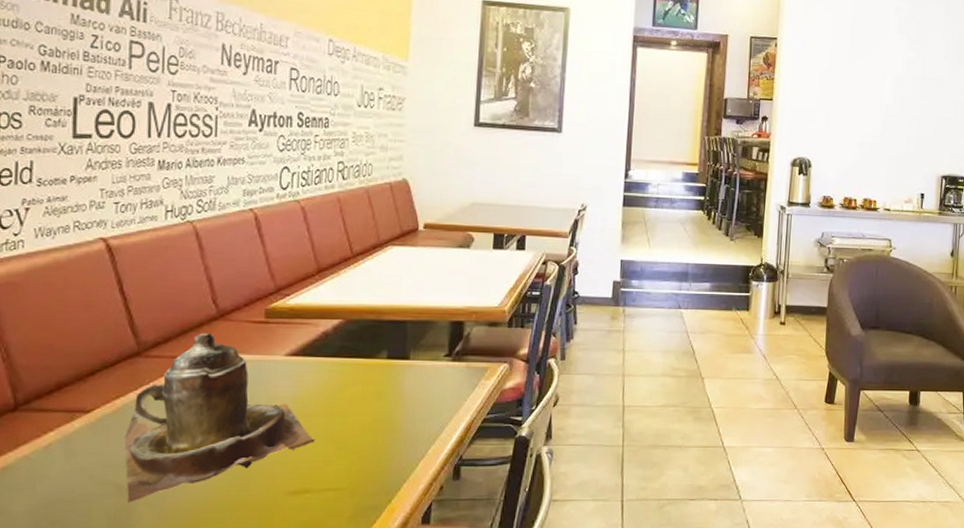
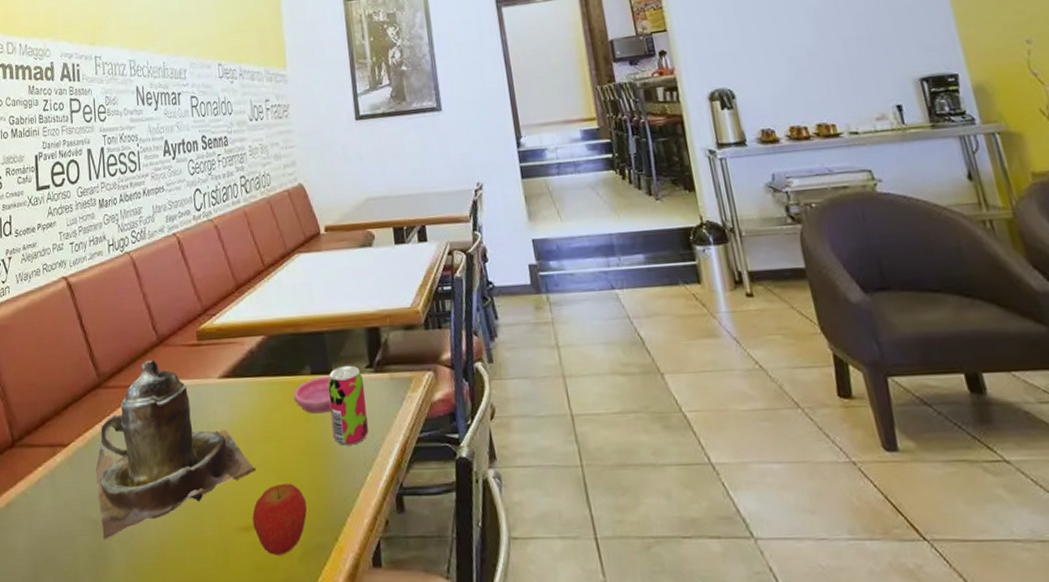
apple: none [304,454,364,515] -> present [252,483,307,555]
saucer: none [365,361,407,394] -> present [293,375,331,414]
beverage can: none [400,353,440,423] -> present [327,365,368,446]

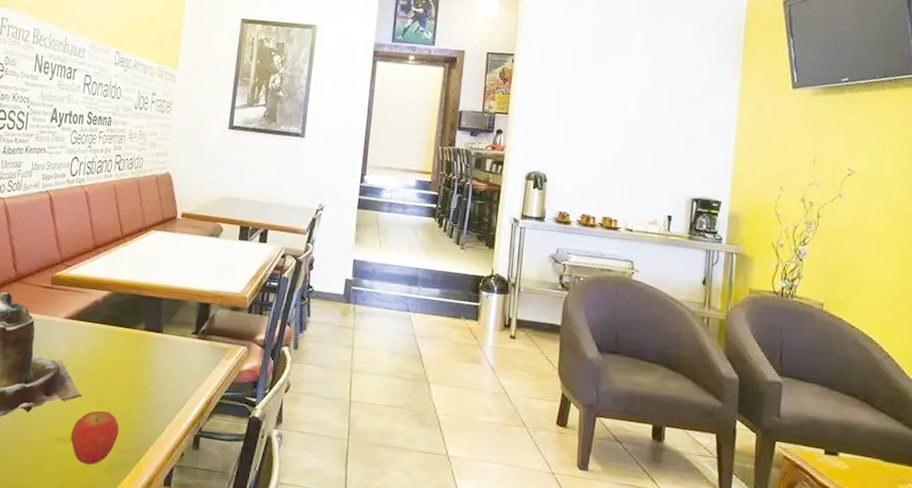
saucer: present [293,375,331,414] -> none [125,333,161,363]
beverage can: present [327,365,368,446] -> none [152,328,187,392]

